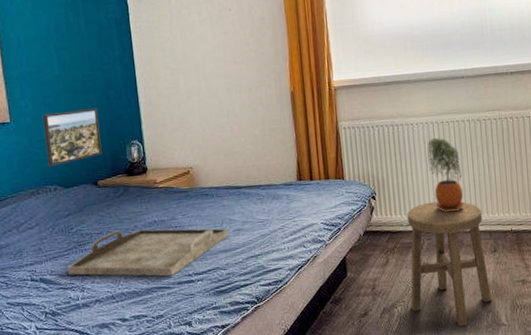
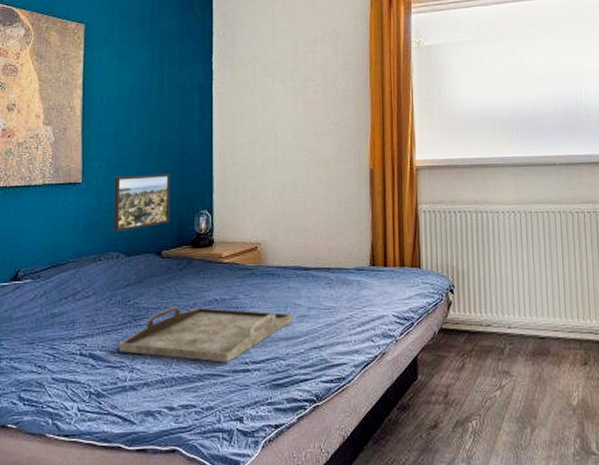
stool: present [407,201,493,327] -> none [488,301,581,451]
potted plant: present [427,137,465,212] -> none [512,228,552,314]

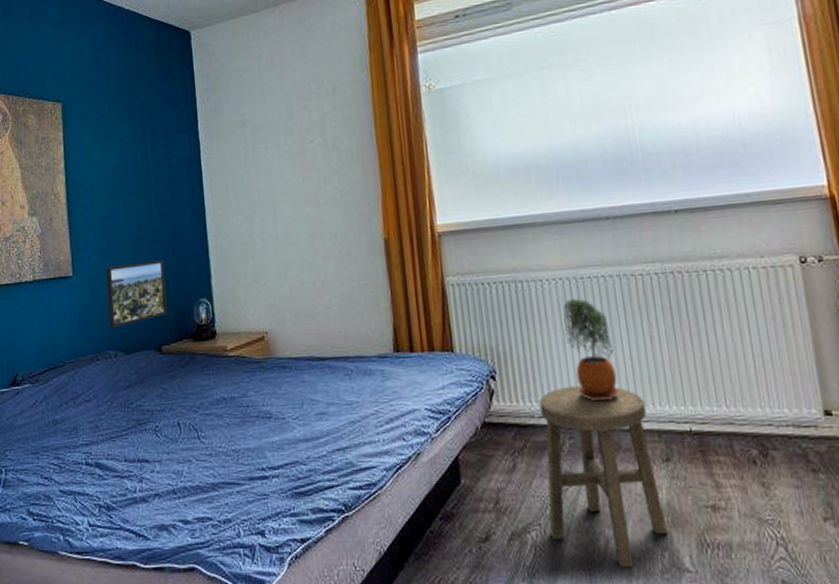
serving tray: present [119,307,292,362] -> none [126,407,310,469]
stool: none [488,301,581,451] -> present [539,385,669,568]
potted plant: none [512,228,552,314] -> present [562,298,620,401]

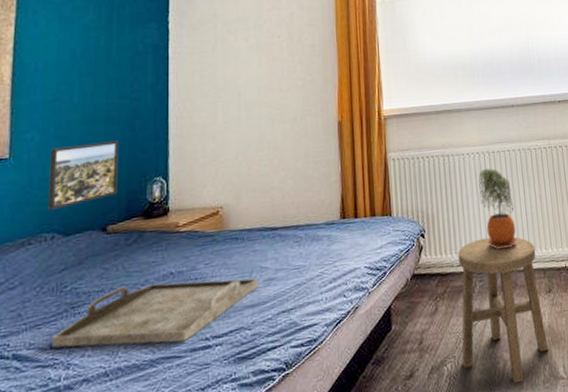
serving tray: none [126,407,310,469] -> present [52,278,258,348]

